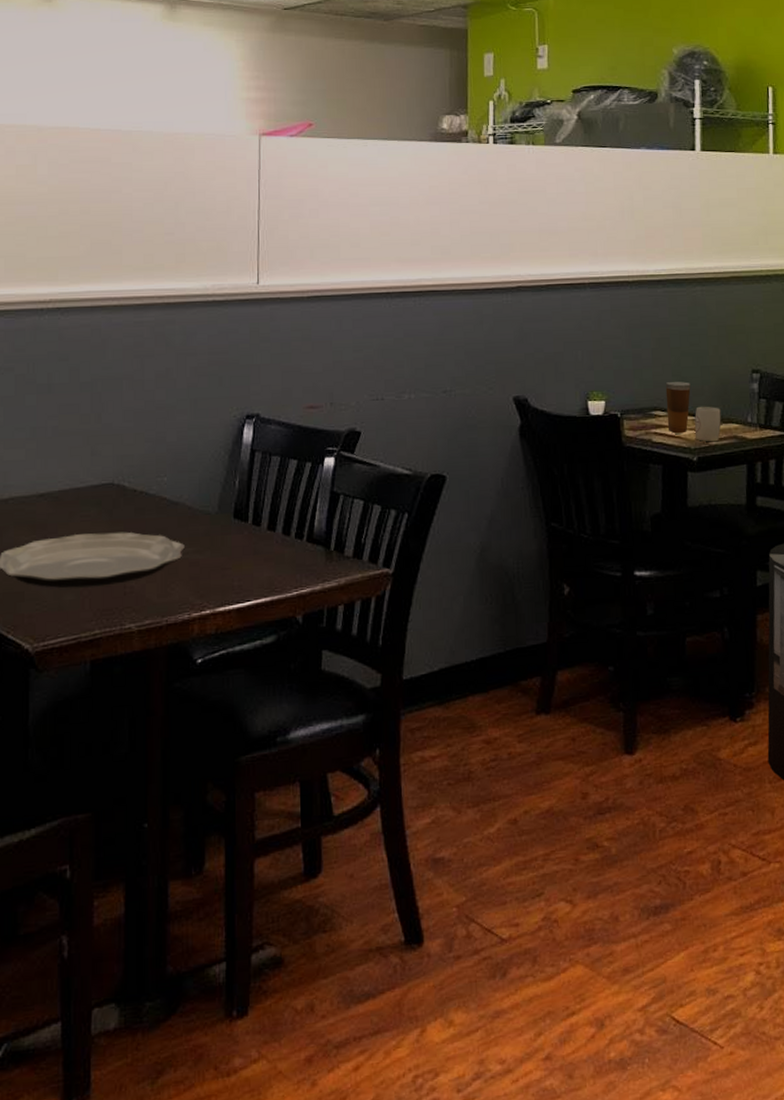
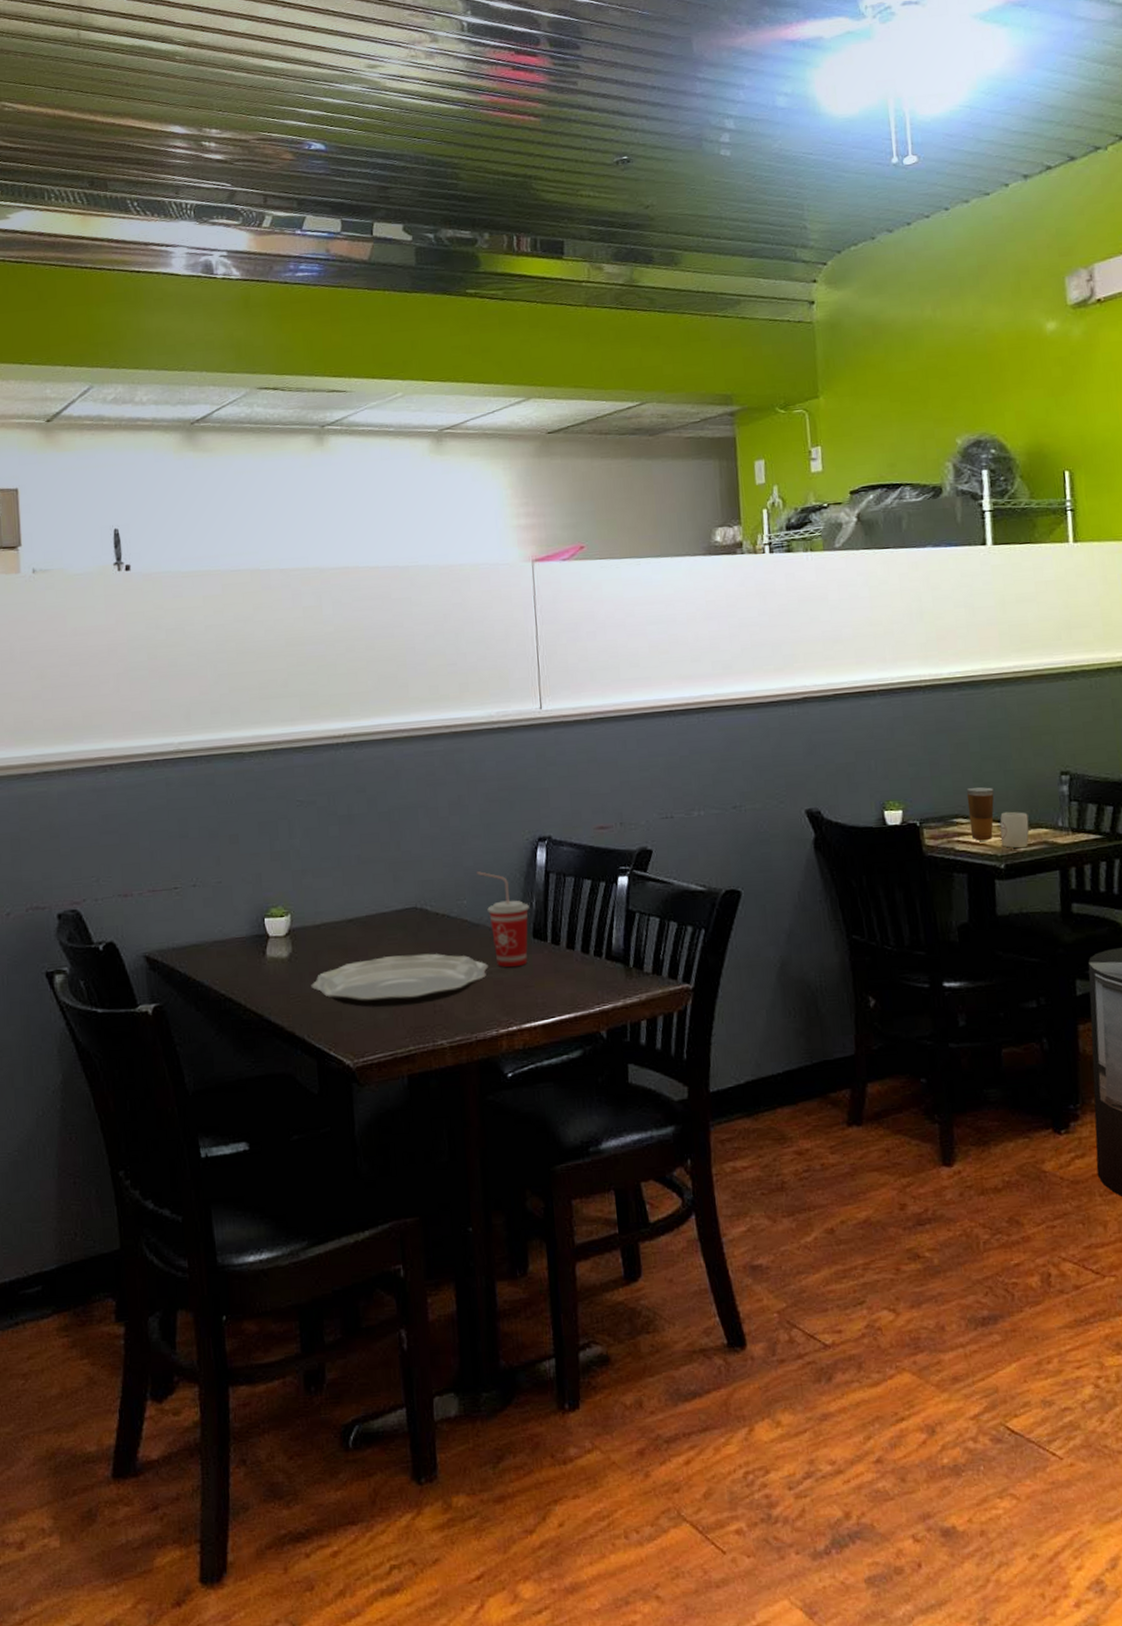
beverage cup: none [180,448,232,549] -> present [476,871,529,968]

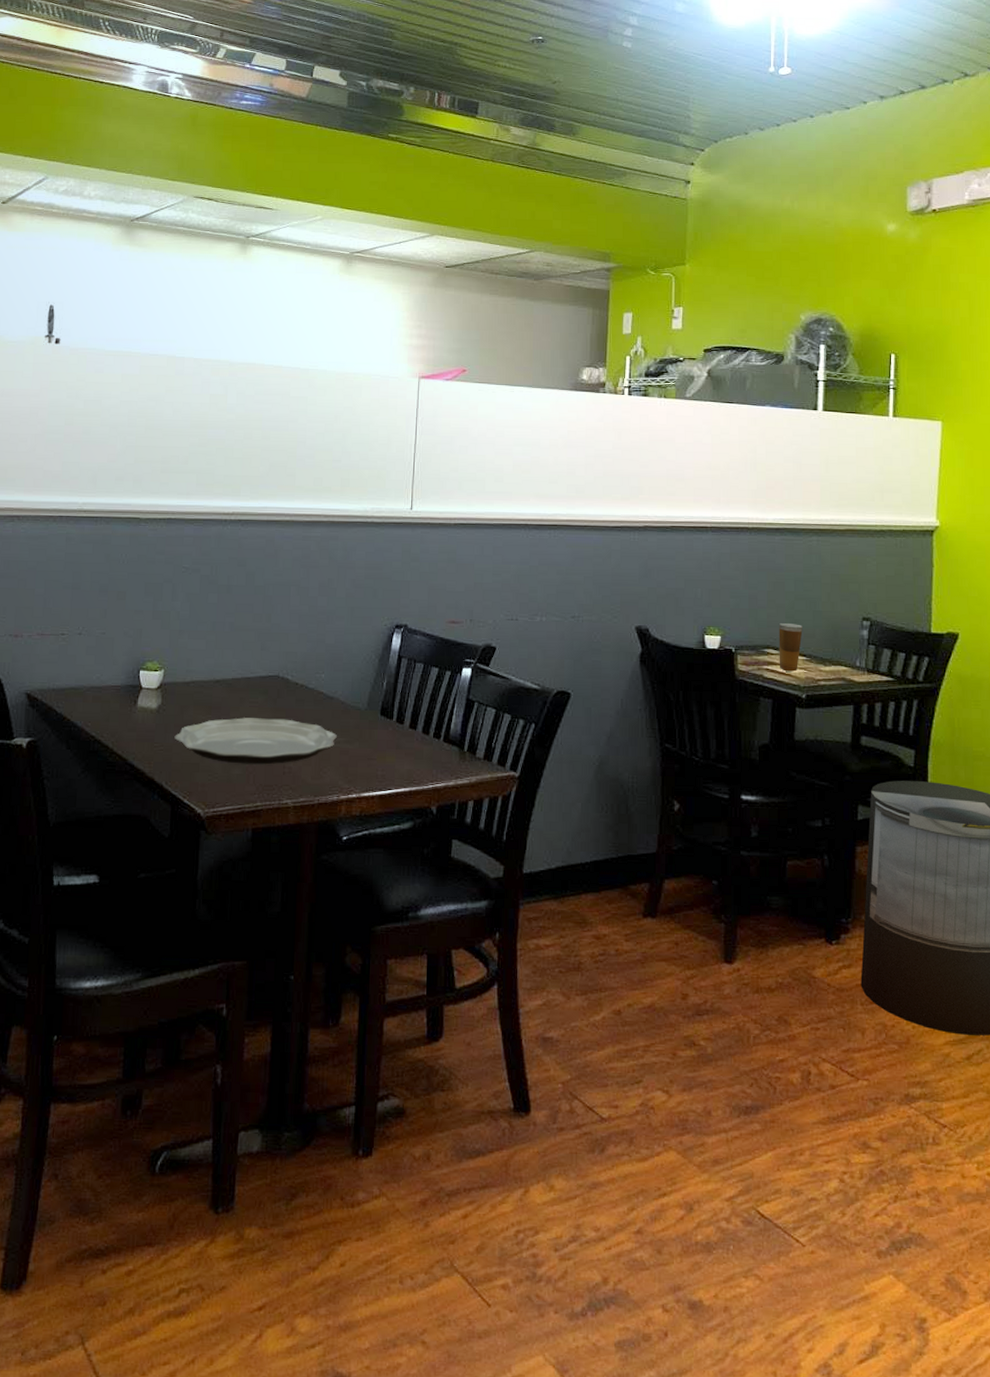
beverage cup: present [476,871,529,968] -> none [337,649,380,740]
mug: present [999,811,1030,849] -> none [804,647,831,682]

